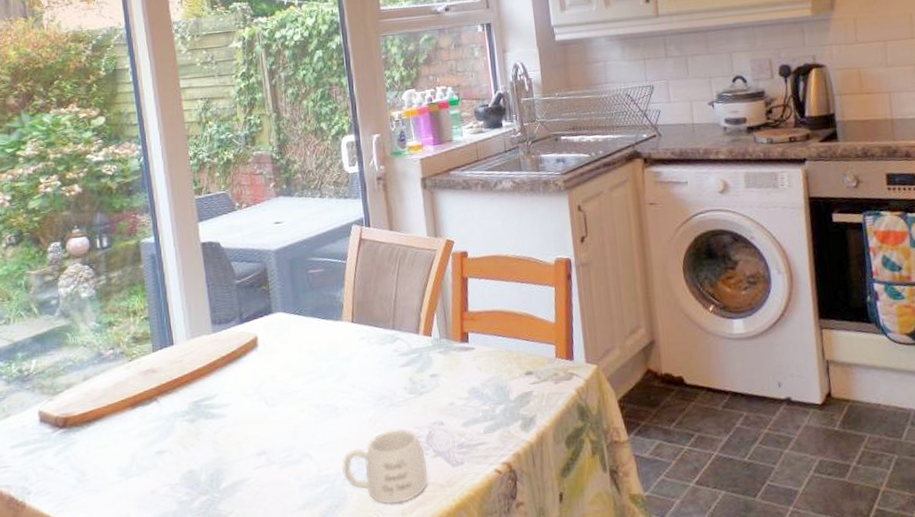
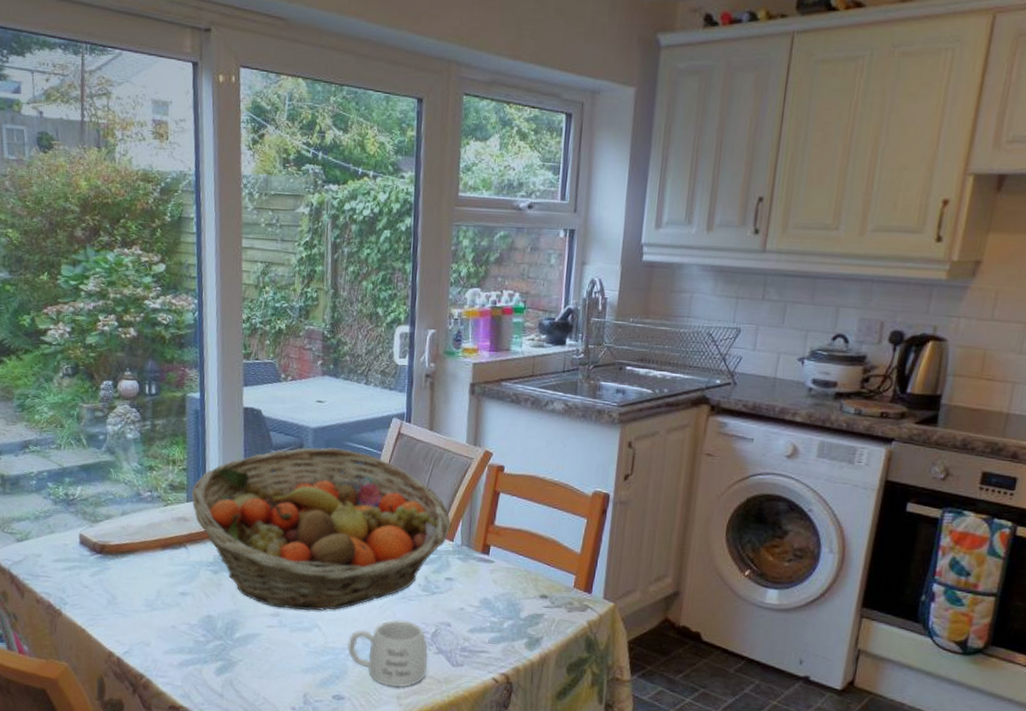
fruit basket: none [157,265,427,446] -> present [191,447,452,611]

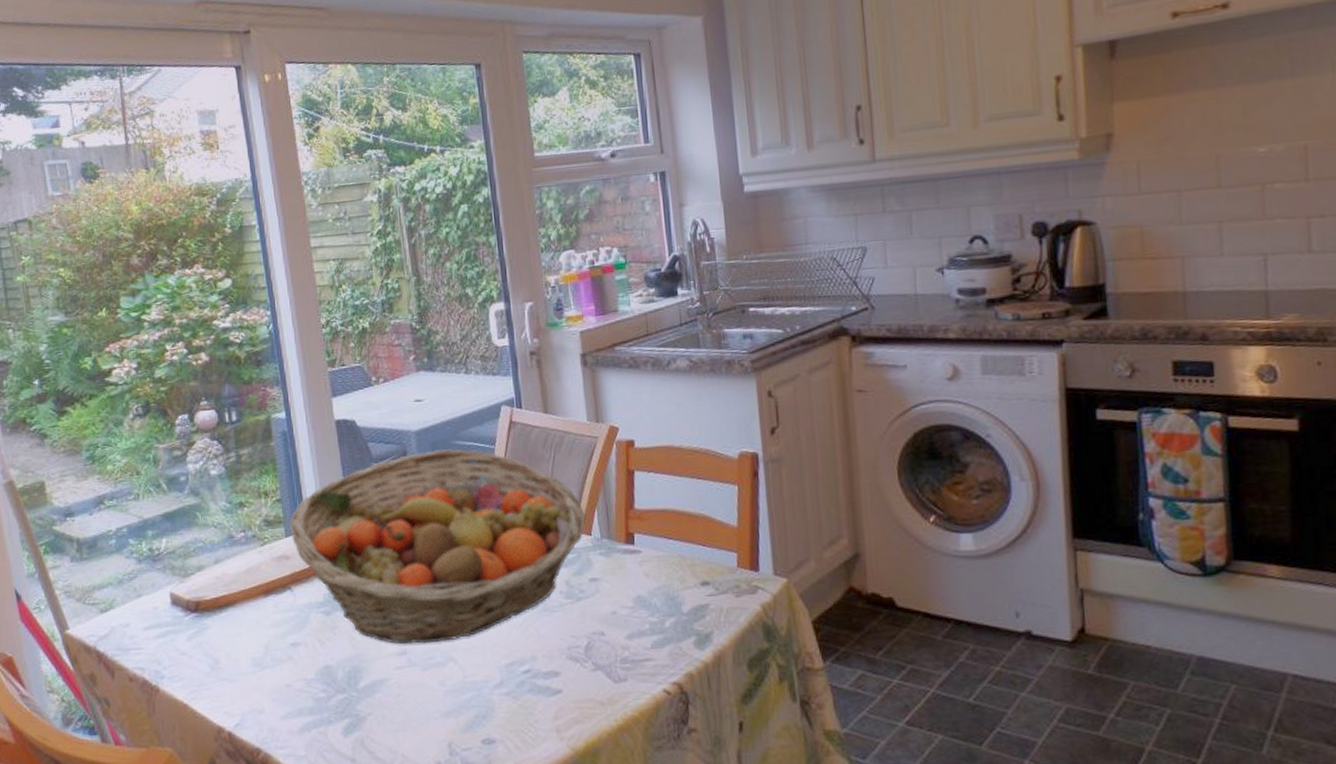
mug: present [347,620,428,688] -> none [489,636,587,719]

